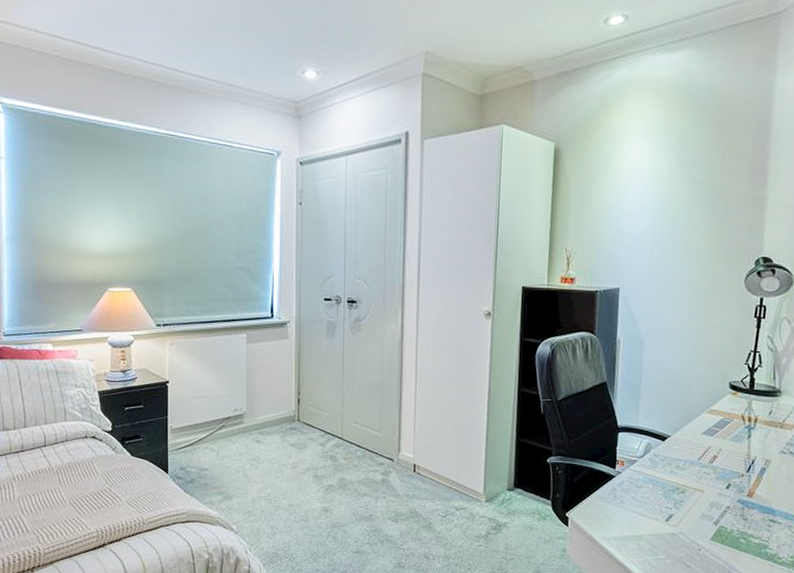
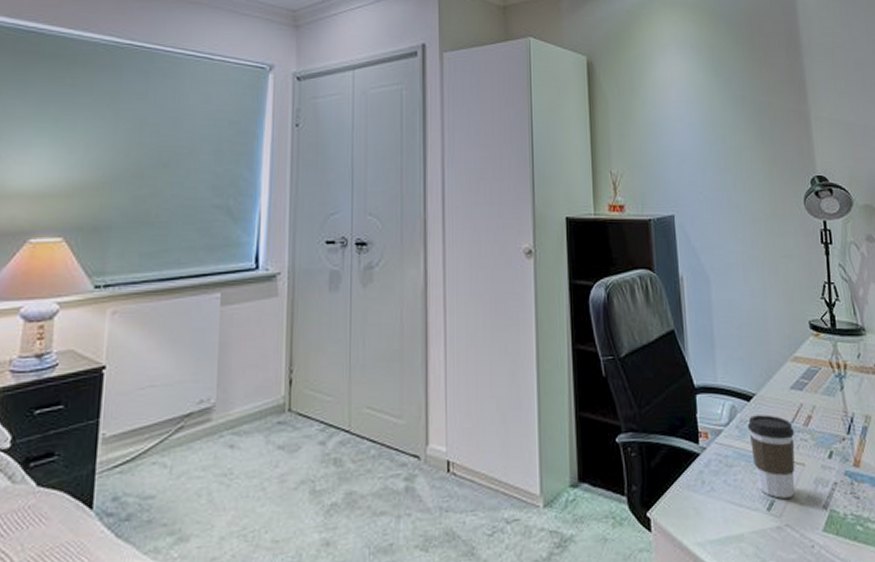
coffee cup: none [659,452,700,514] -> present [748,414,795,499]

